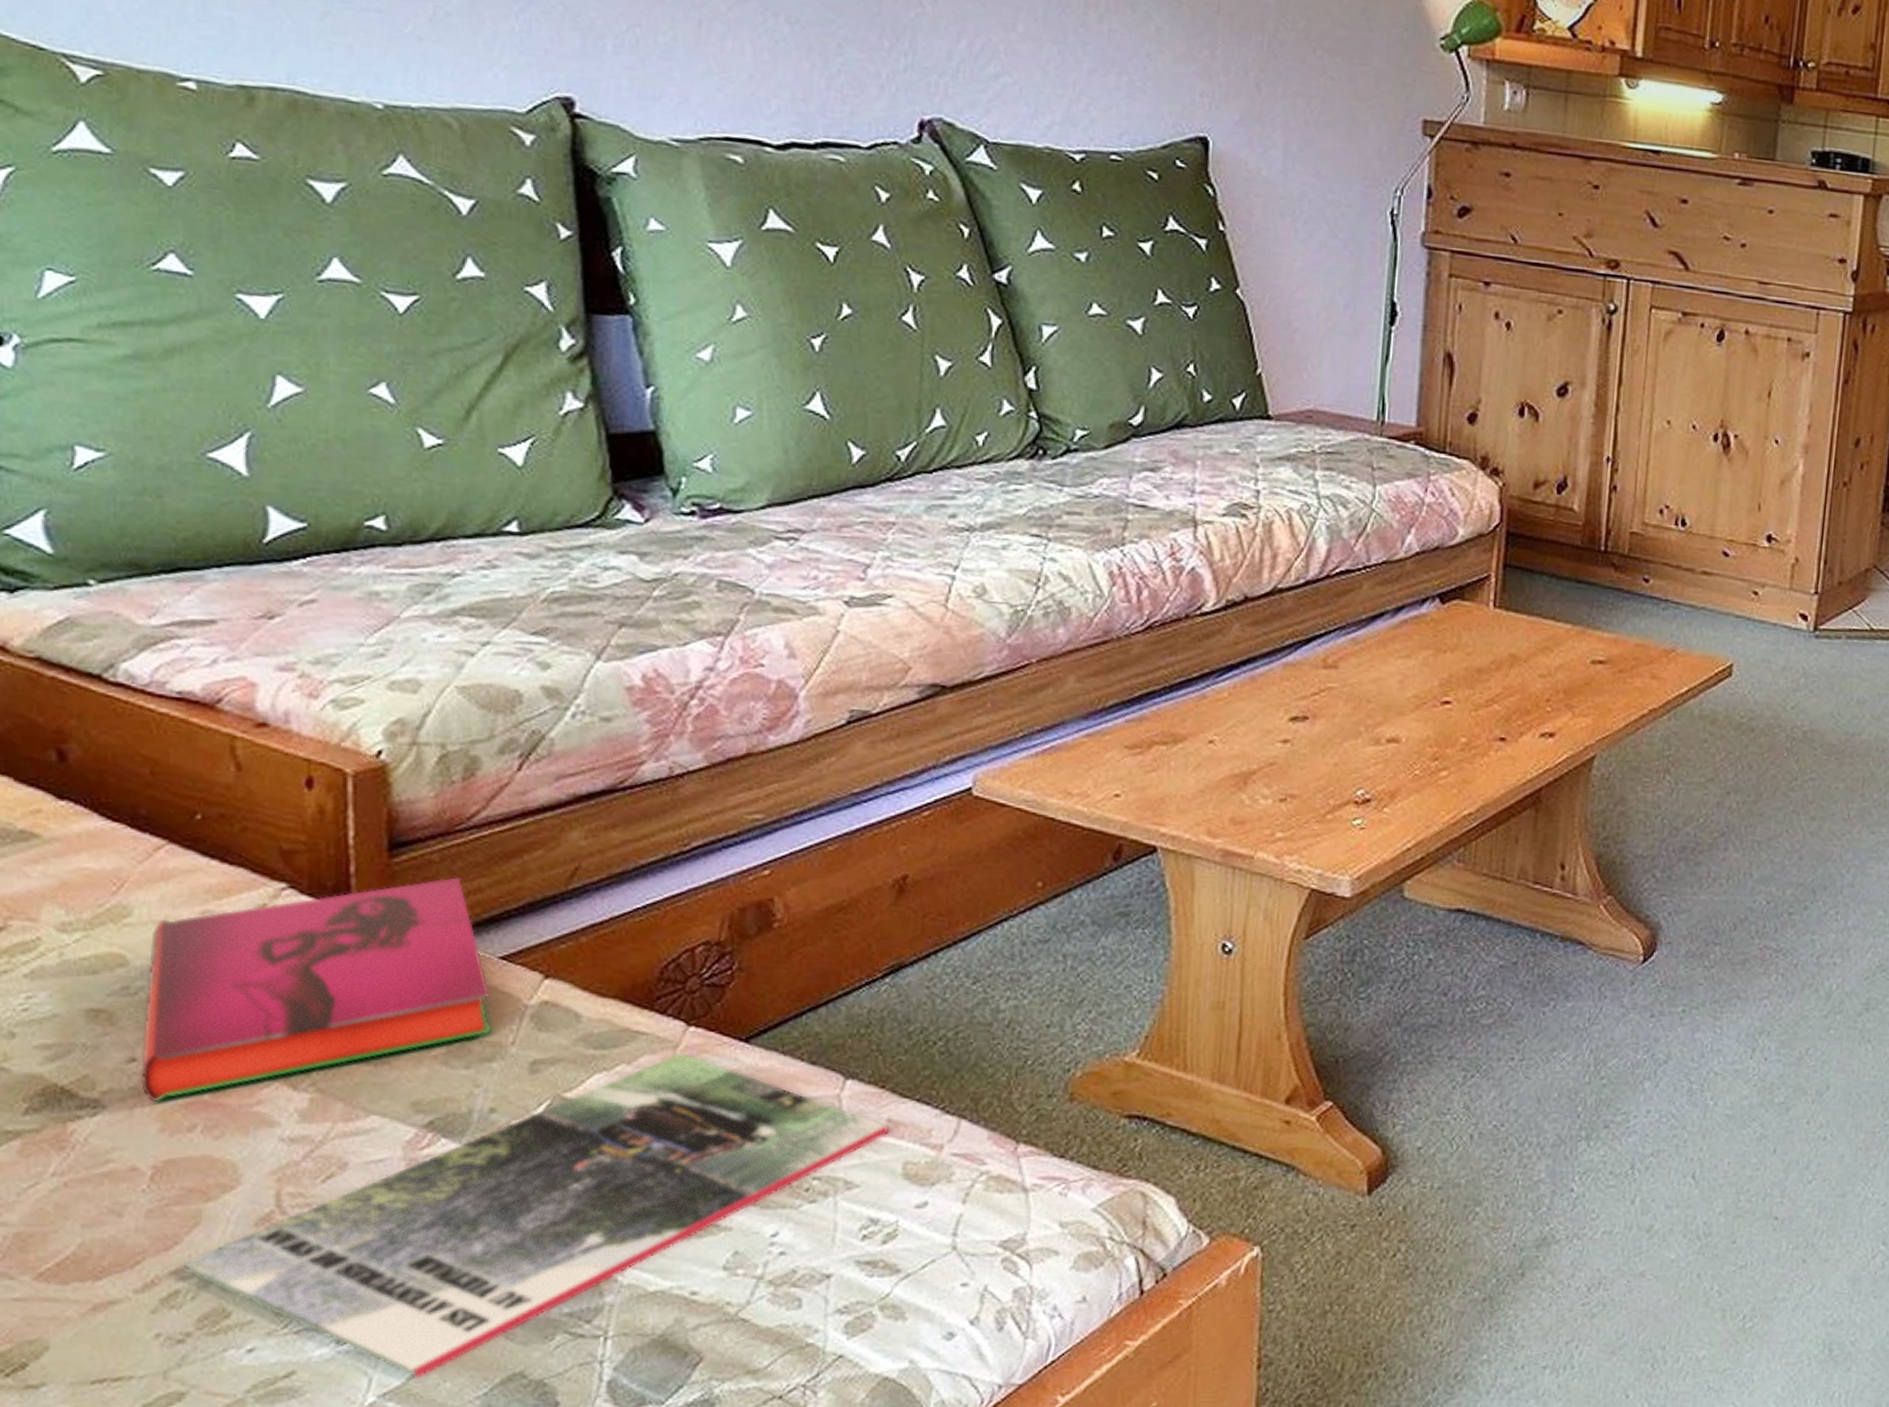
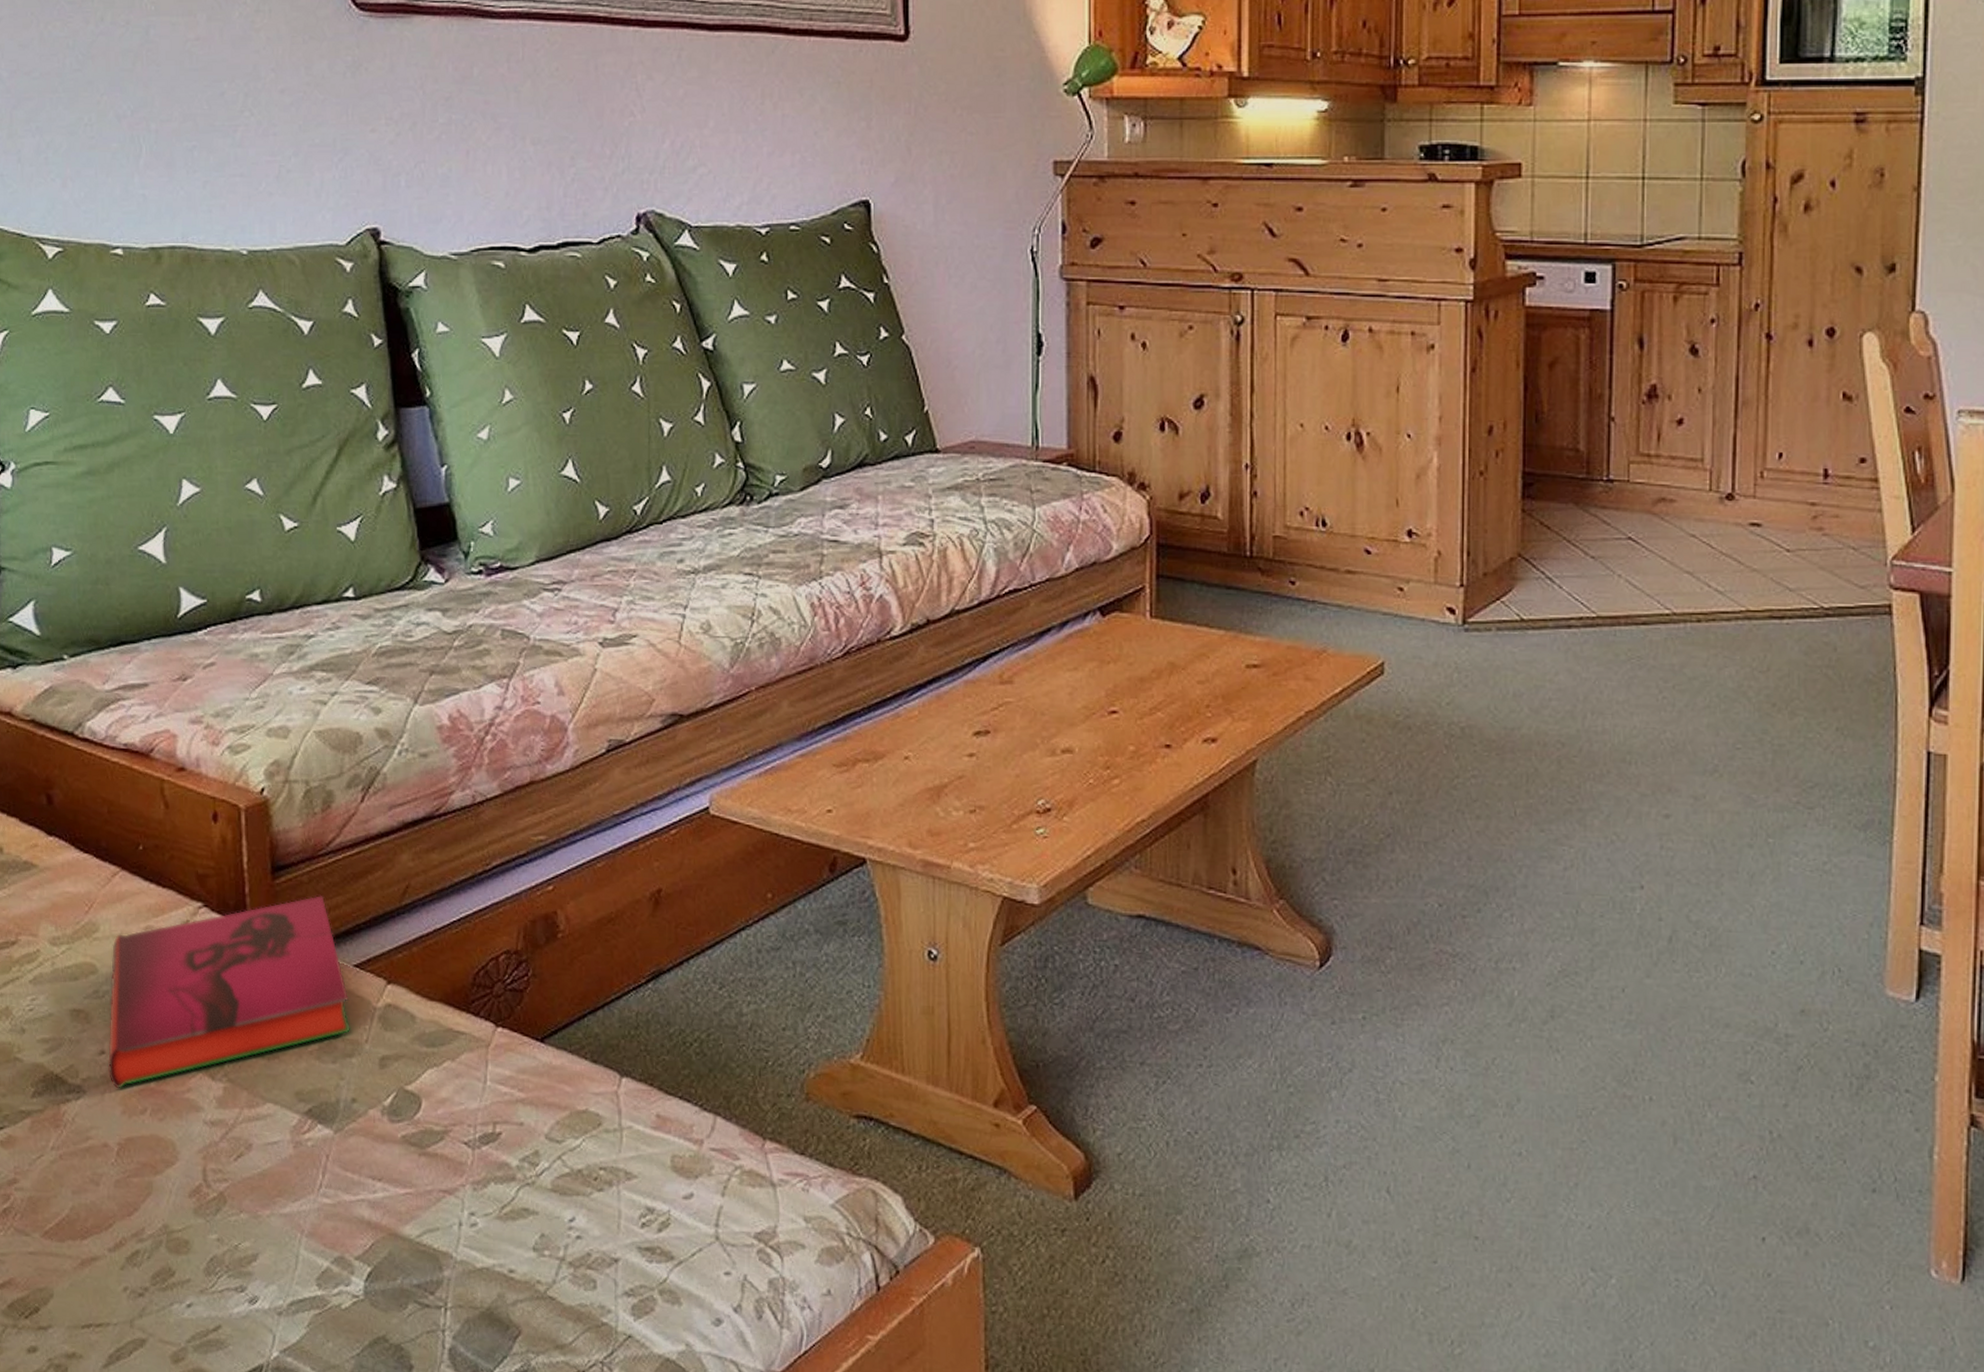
magazine: present [181,1052,890,1378] -> none [140,1051,659,1337]

